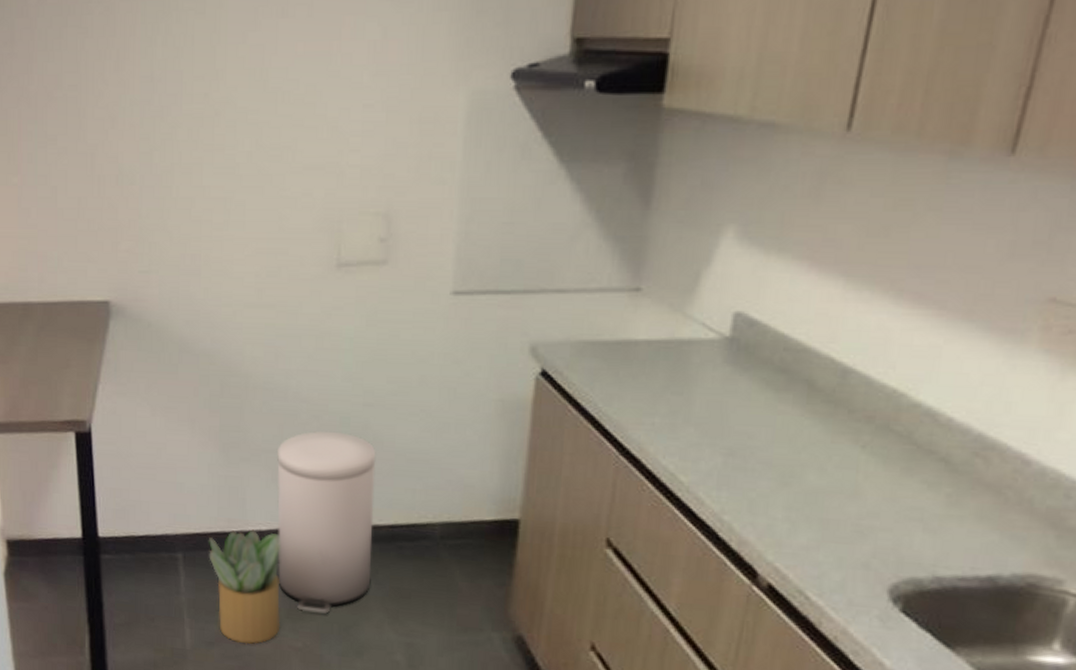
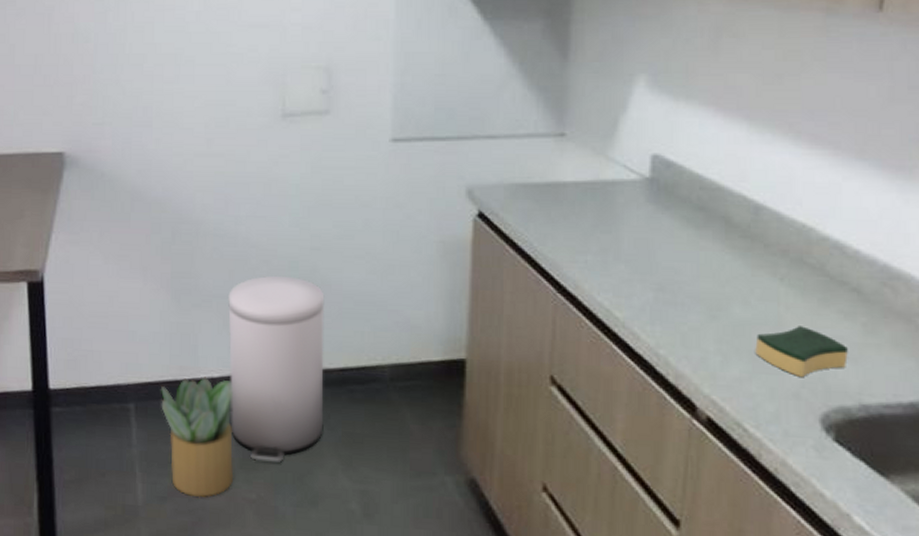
sponge: none [826,495,927,548] -> present [755,326,848,378]

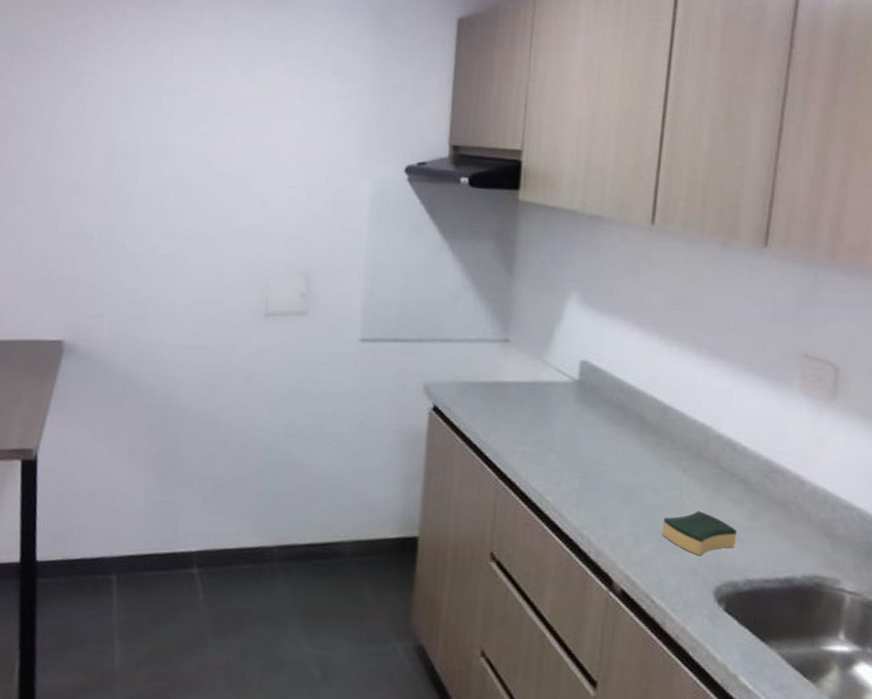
potted plant: present [160,377,233,498] -> none [141,550,209,664]
pedal bin: present [228,275,325,463] -> none [205,458,296,631]

